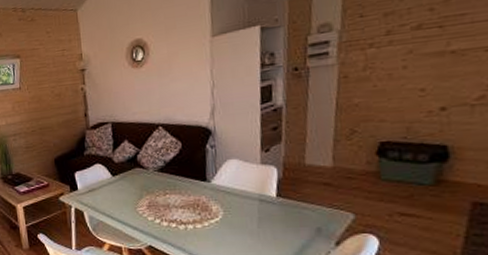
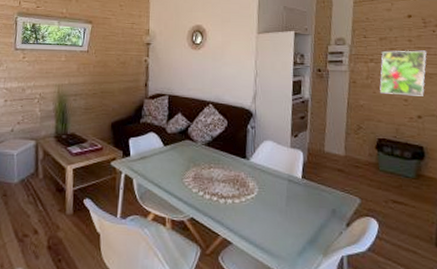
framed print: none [383,19,458,86] -> present [380,50,427,96]

